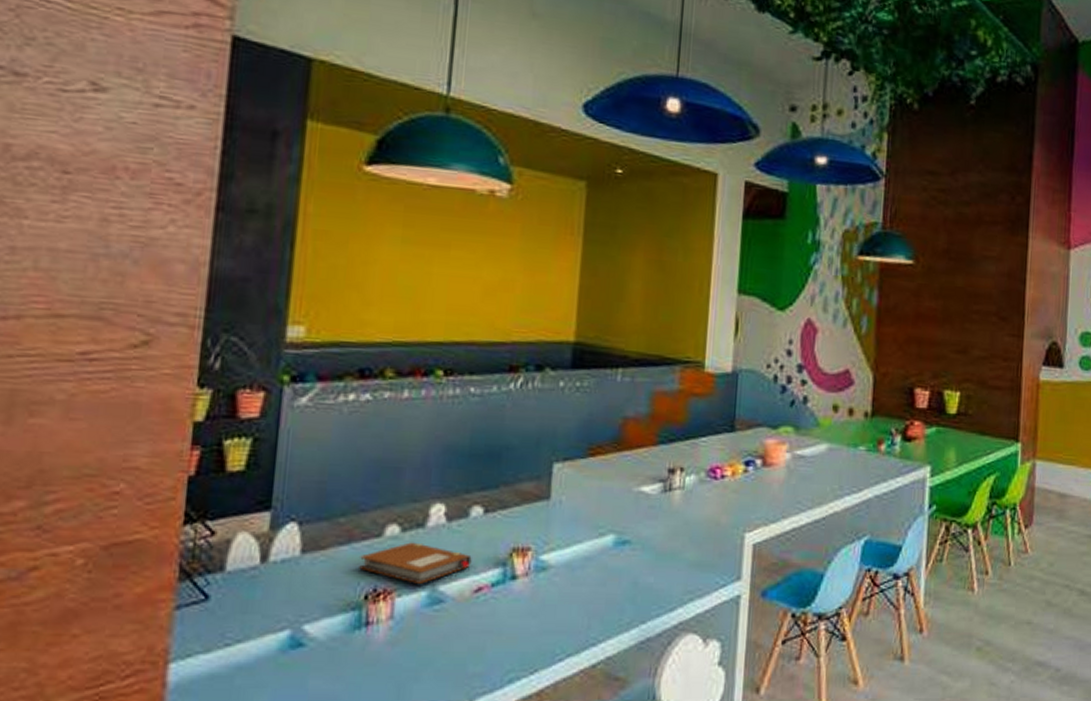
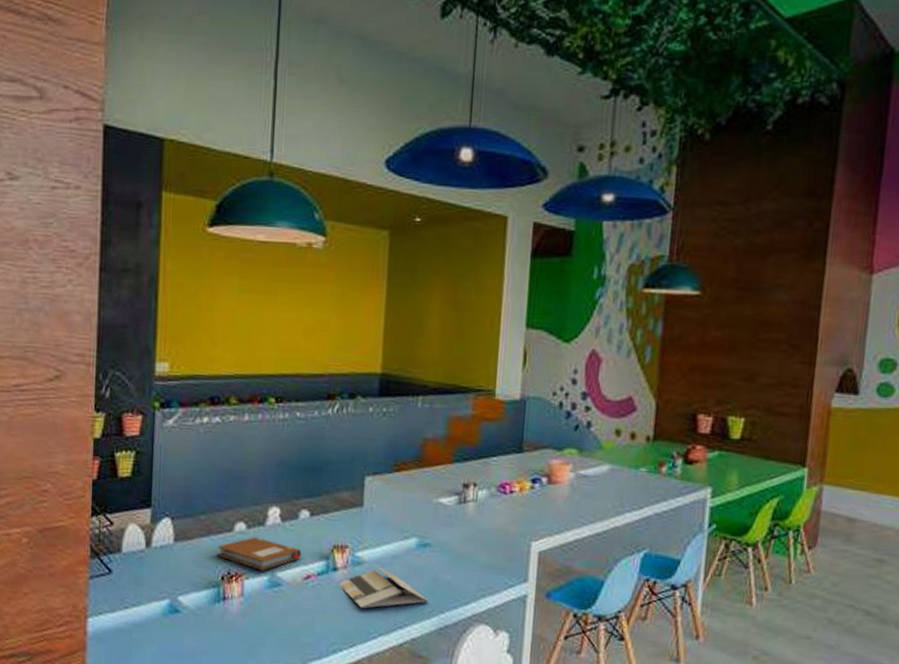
brochure: none [520,569,628,624] -> present [340,564,429,608]

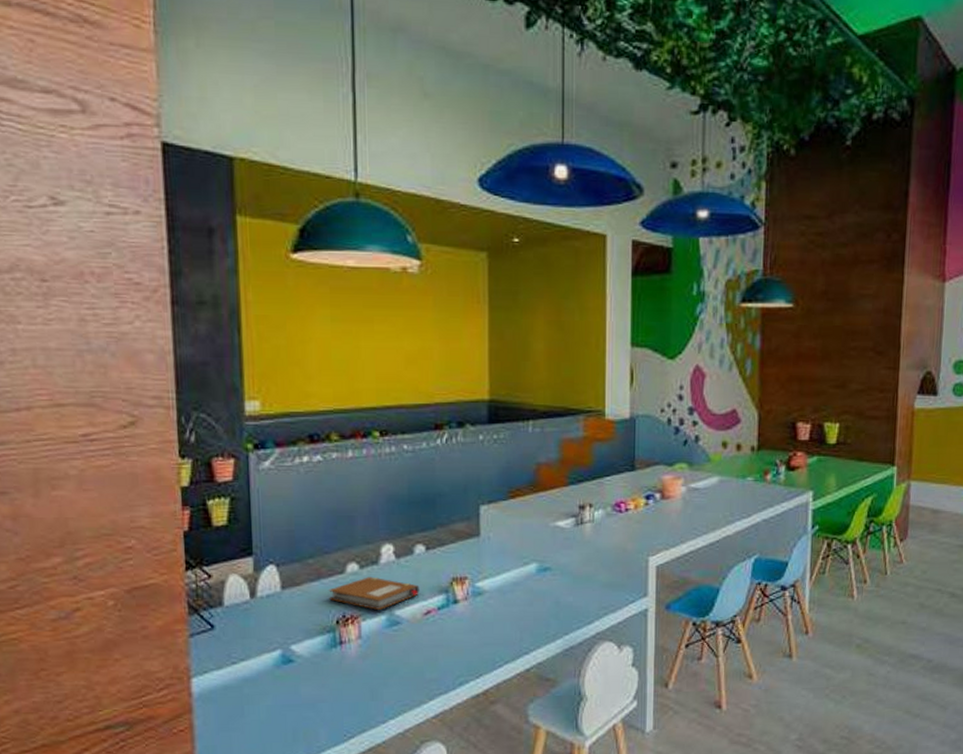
brochure: present [340,564,429,608] -> none [462,593,553,638]

